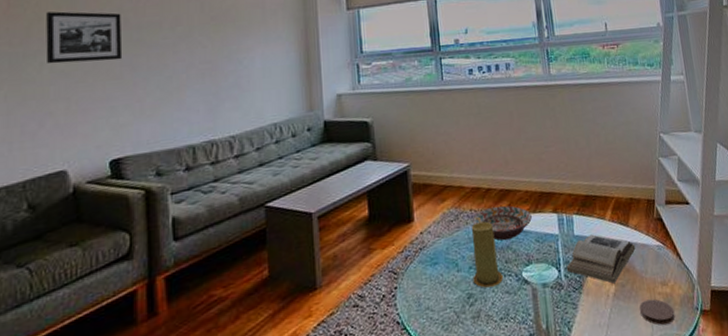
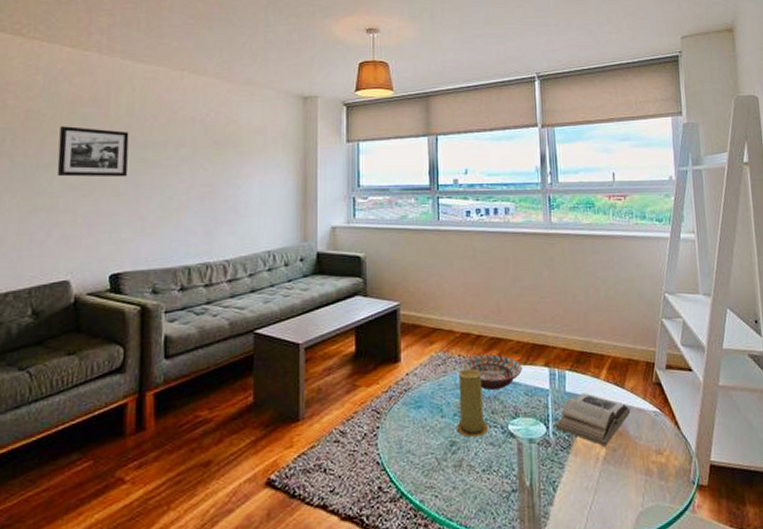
coaster: present [639,299,675,325] -> none [631,467,669,496]

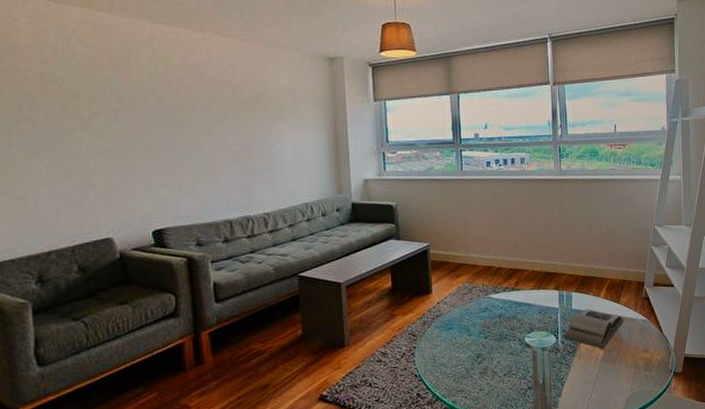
picture frame: present [57,126,129,177] -> none [81,89,159,140]
candle: present [457,368,488,437] -> none [482,295,508,350]
decorative bowl: present [459,354,522,391] -> none [483,282,536,312]

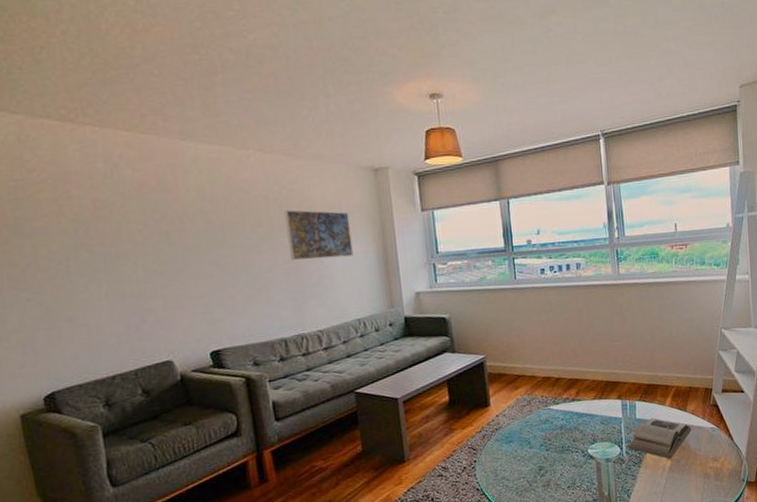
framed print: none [237,93,304,144] -> present [284,209,353,261]

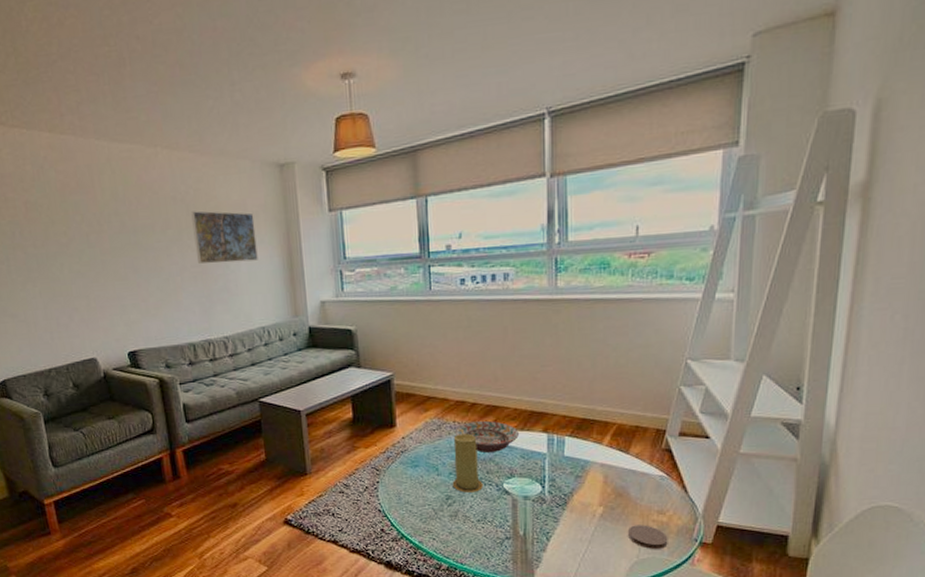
candle: none [542,406,571,462] -> present [452,433,483,493]
decorative bowl: none [543,393,598,423] -> present [454,420,519,454]
book: present [628,417,692,459] -> none [551,457,634,505]
coaster: none [692,472,723,494] -> present [628,525,668,549]

